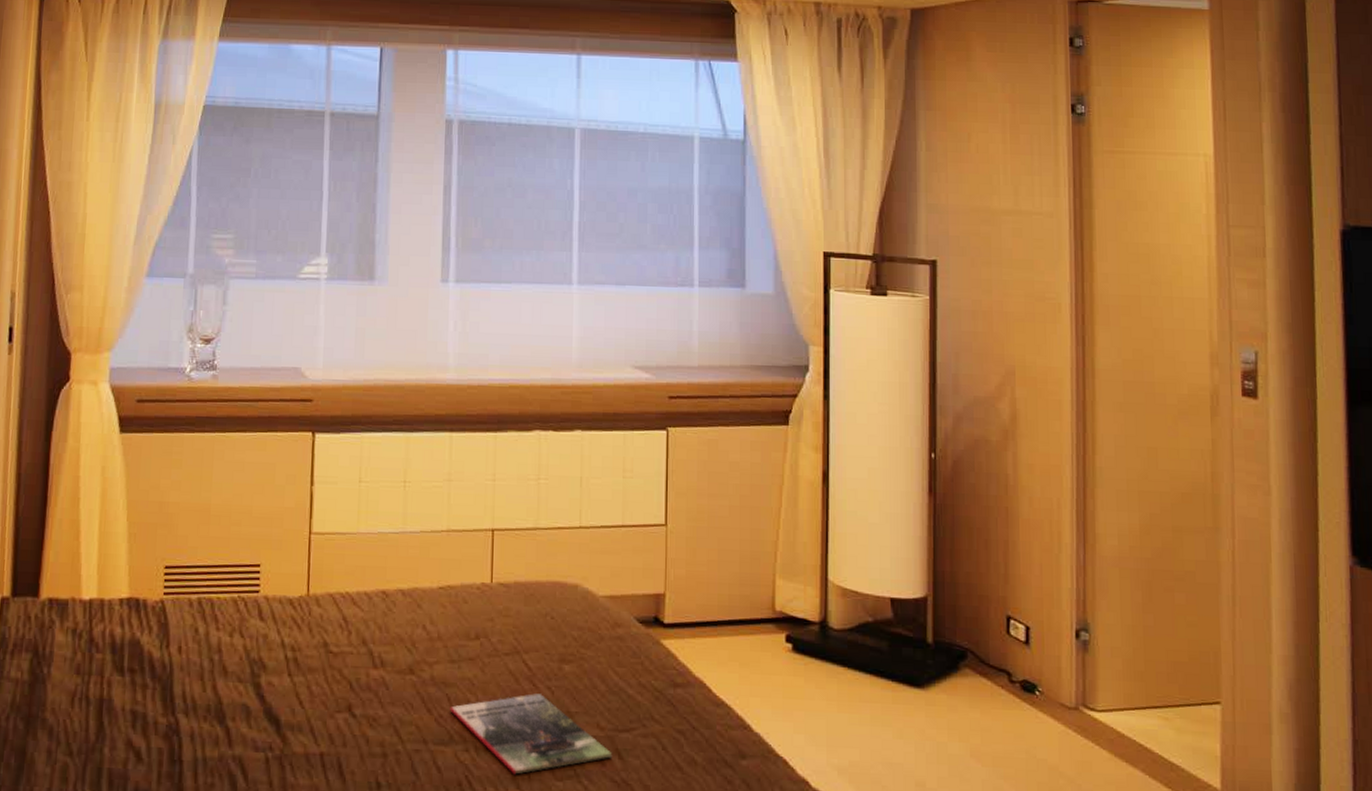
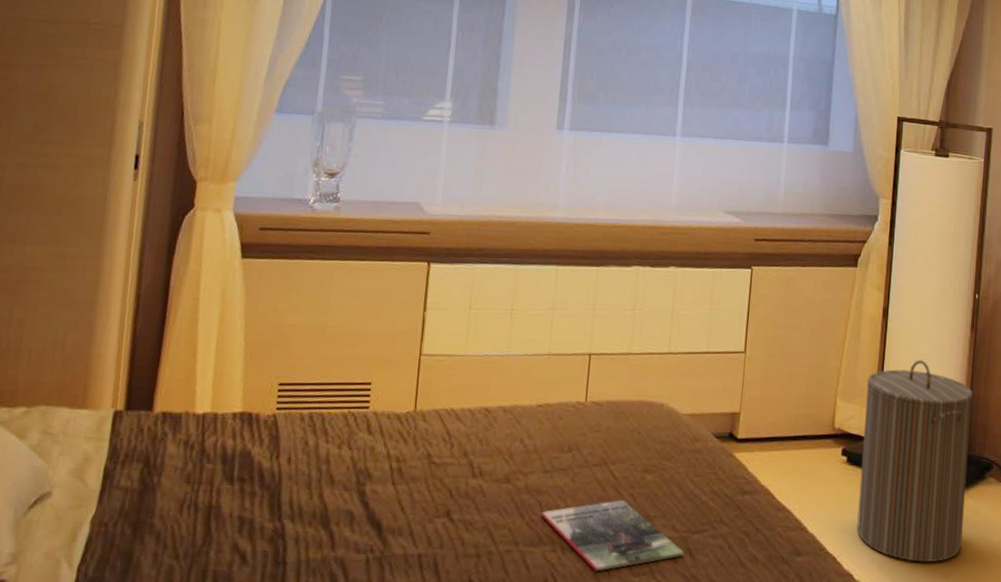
laundry hamper: none [809,531,937,769] -> present [857,360,973,563]

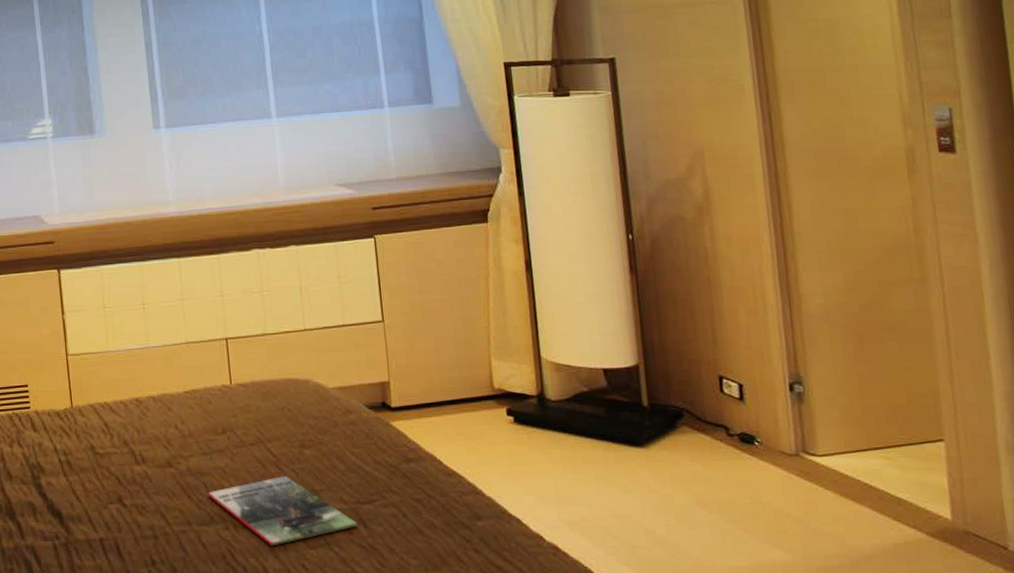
laundry hamper: present [857,360,973,563] -> none [520,310,663,520]

